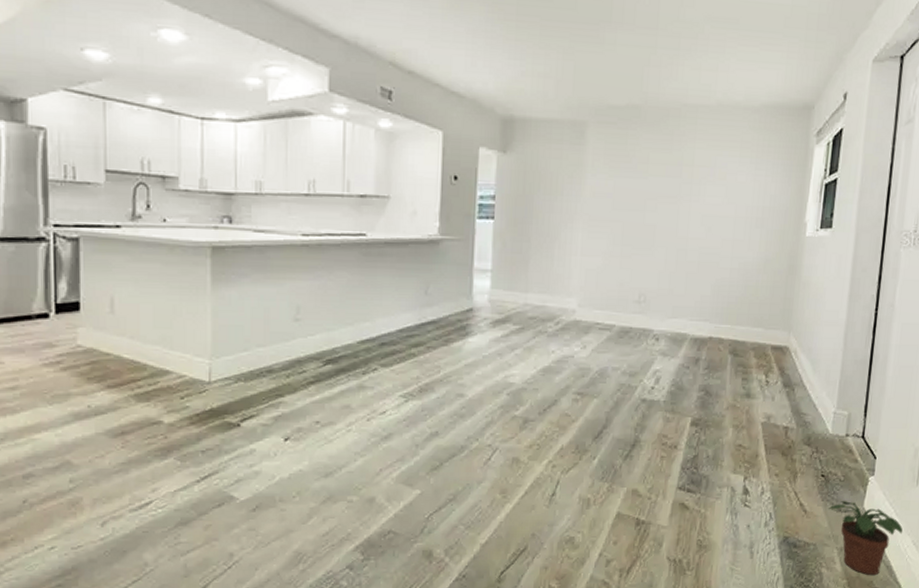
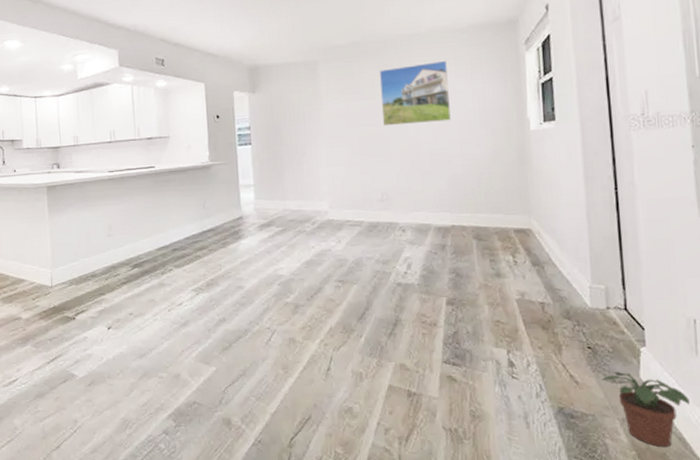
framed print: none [651,142,732,216] -> present [379,60,451,126]

